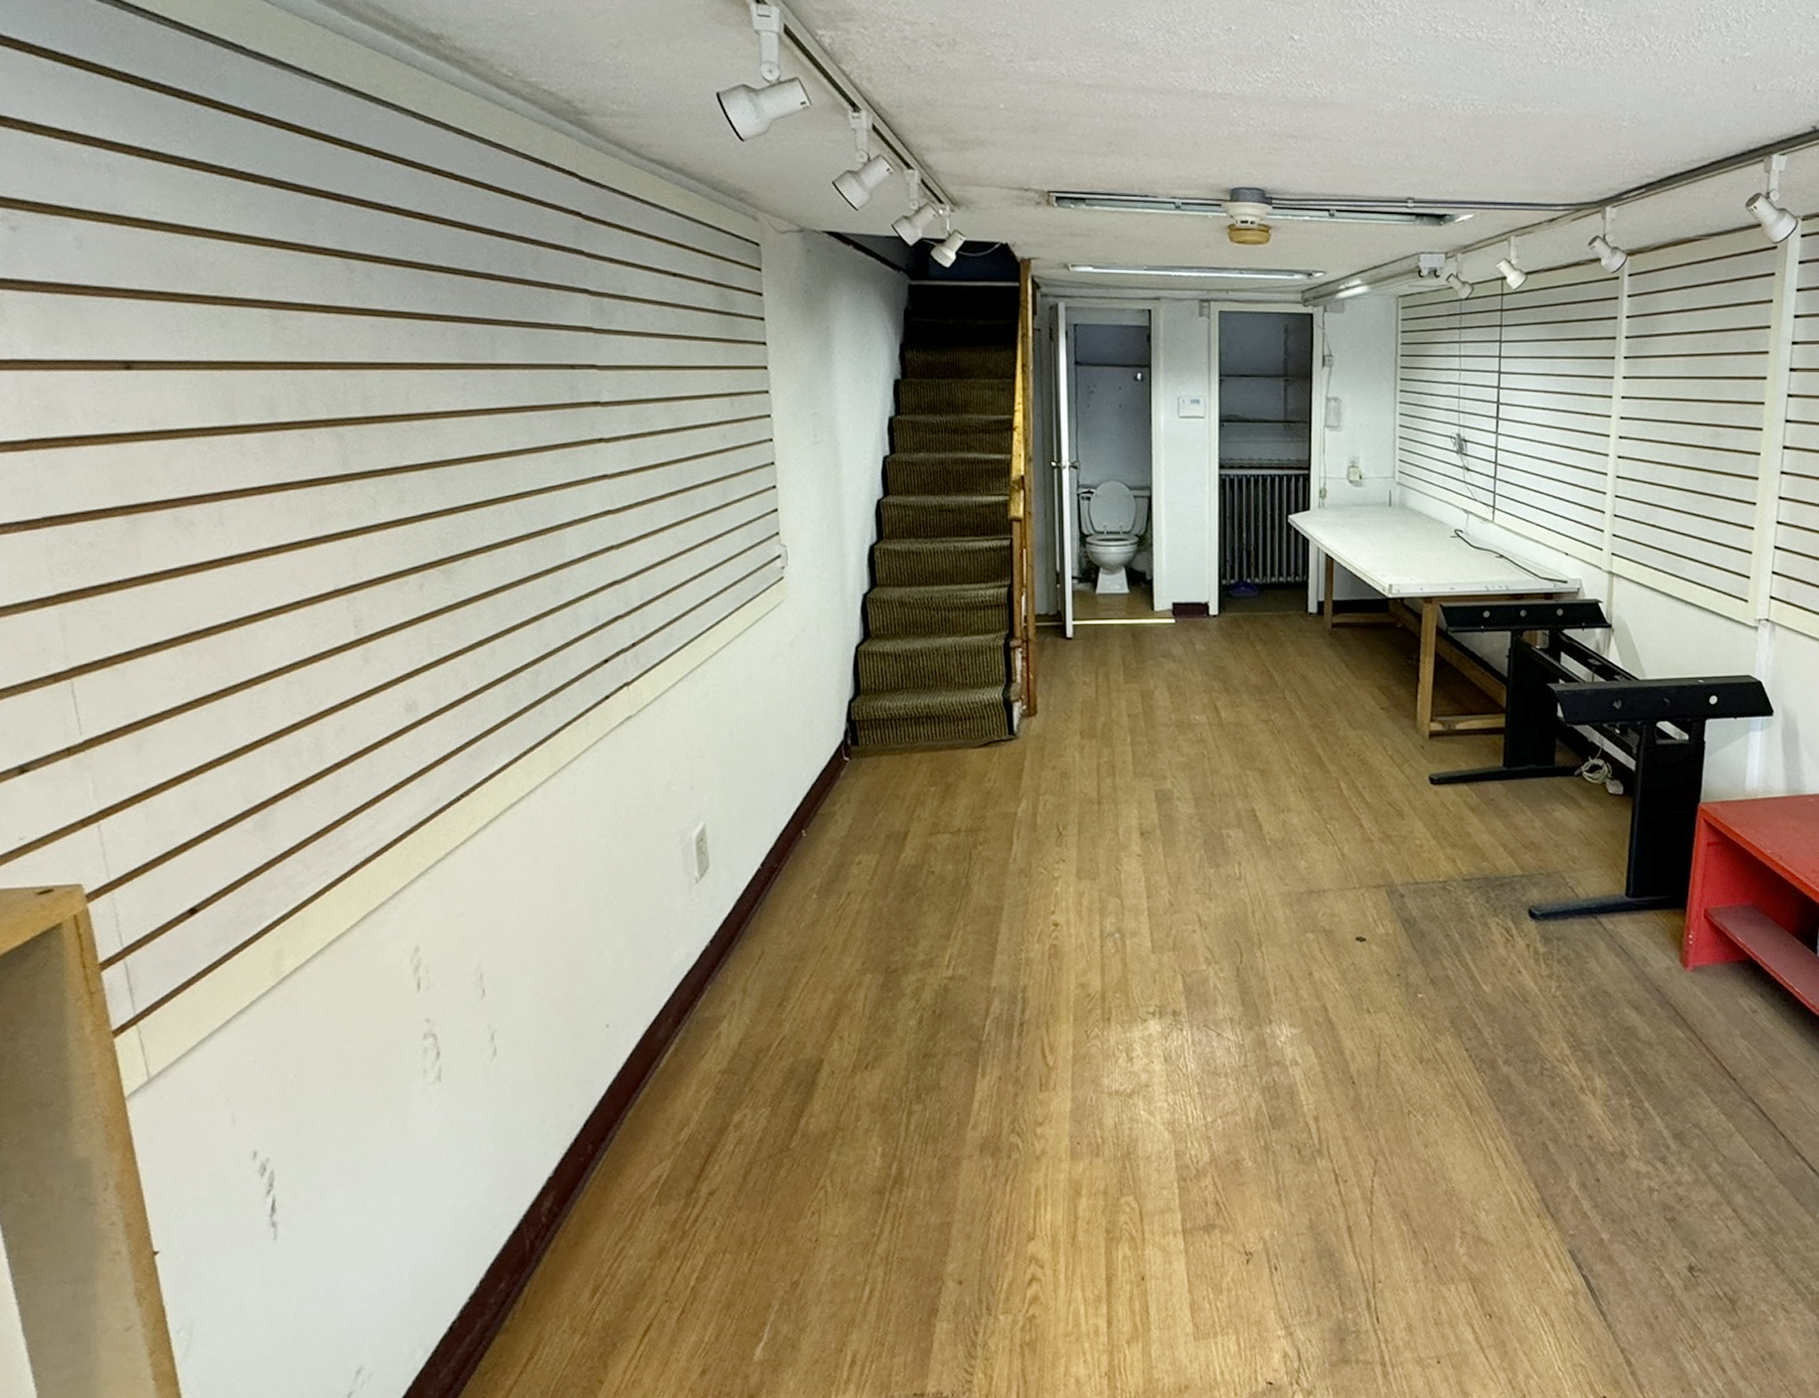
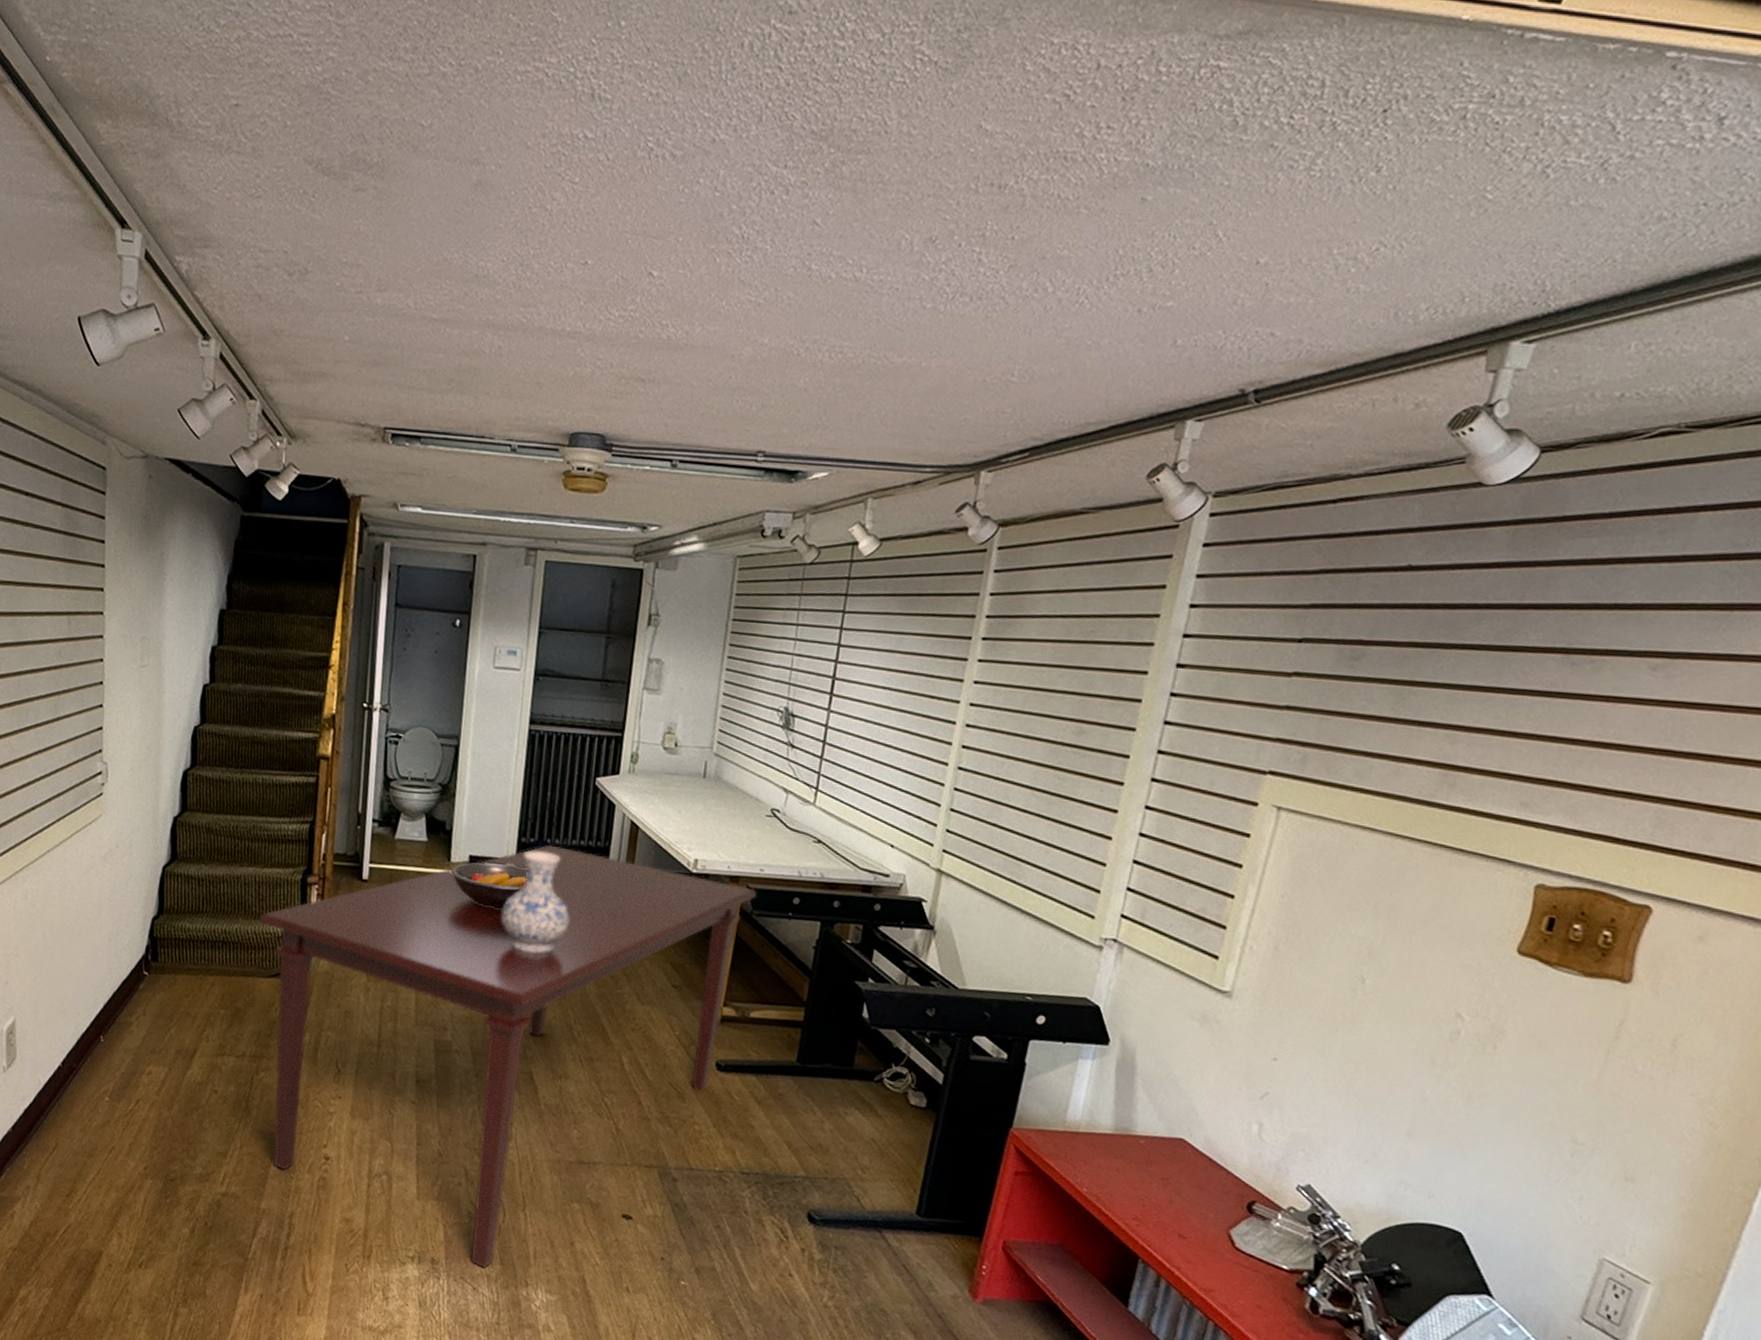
dining table: none [963,584,1450,1012] -> present [259,844,757,1268]
fruit bowl: none [1156,608,1231,652] -> present [451,862,528,909]
vase: none [1210,592,1276,692] -> present [501,851,570,954]

